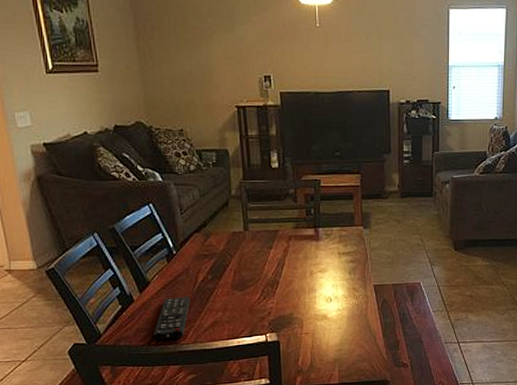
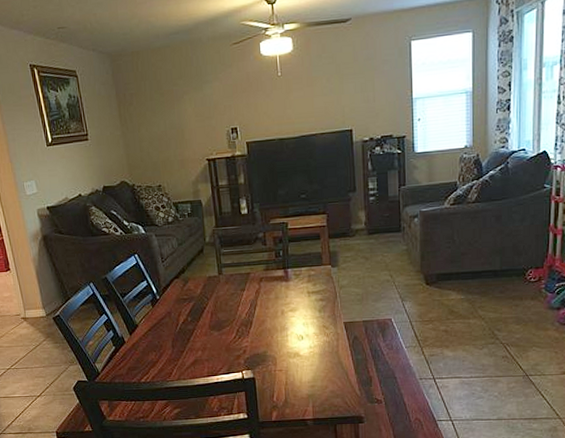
remote control: present [152,296,191,341] -> none [142,337,174,378]

